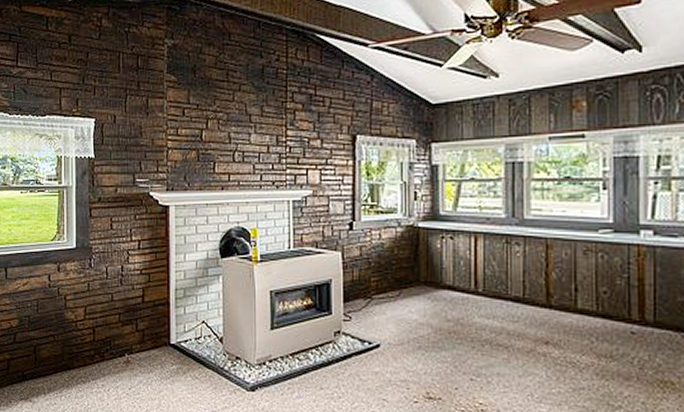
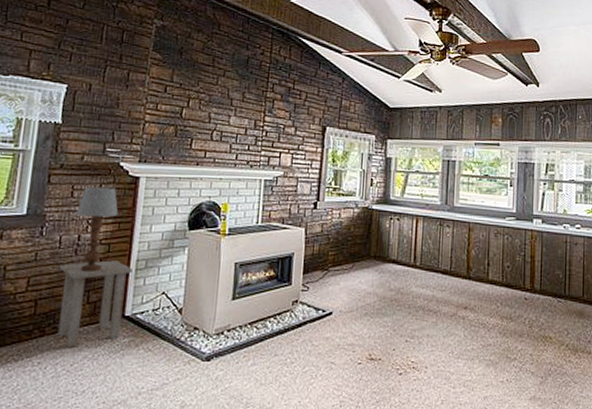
side table: none [109,289,173,372] -> present [57,260,133,347]
table lamp: none [117,218,154,302] -> present [76,186,119,273]

